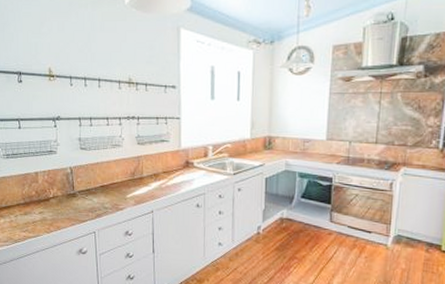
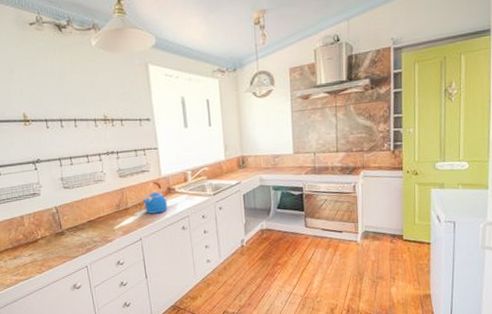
kettle: none [159,153,184,187] -> present [143,182,168,214]

